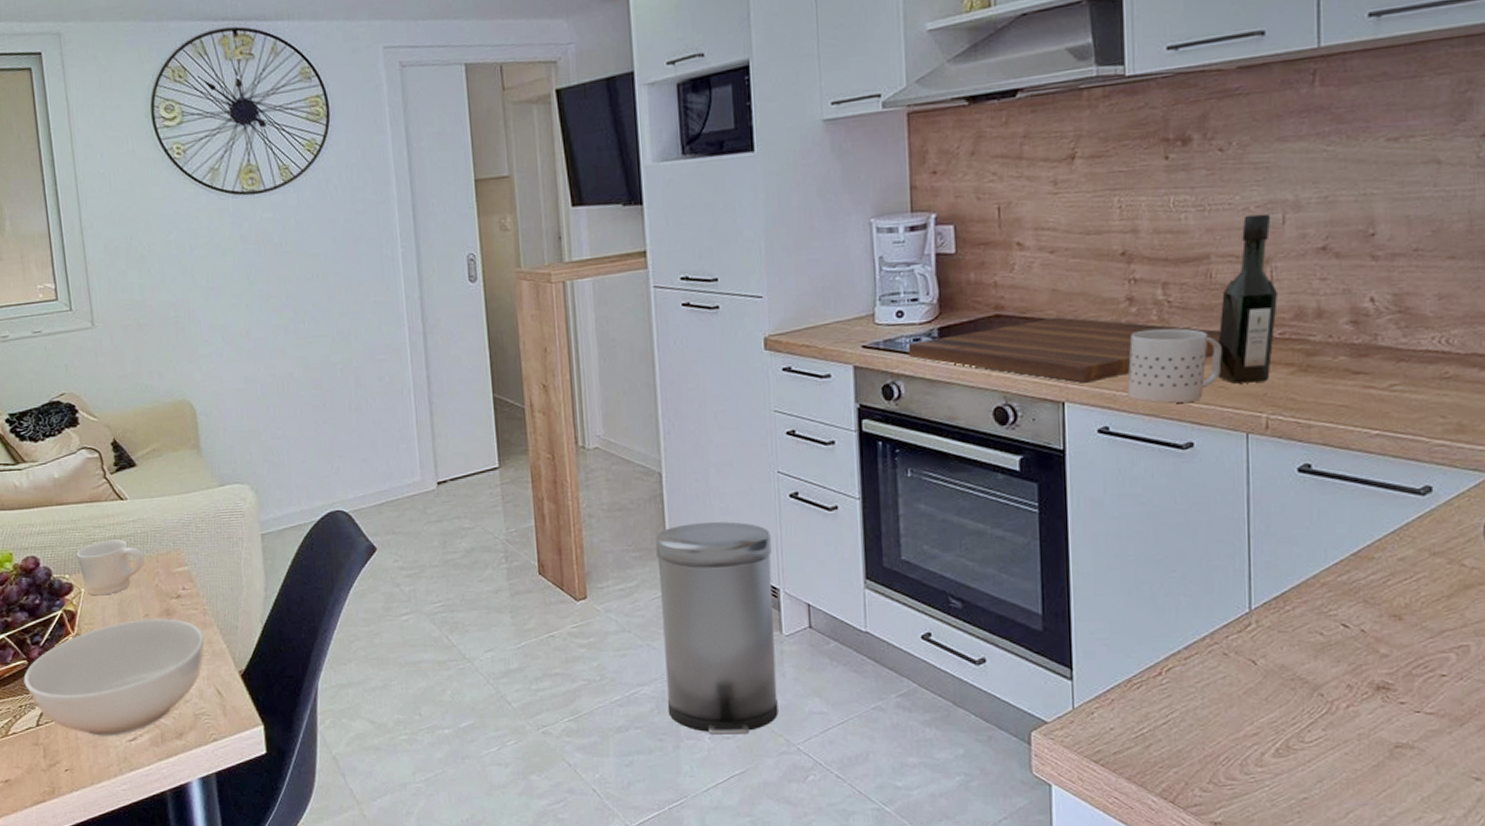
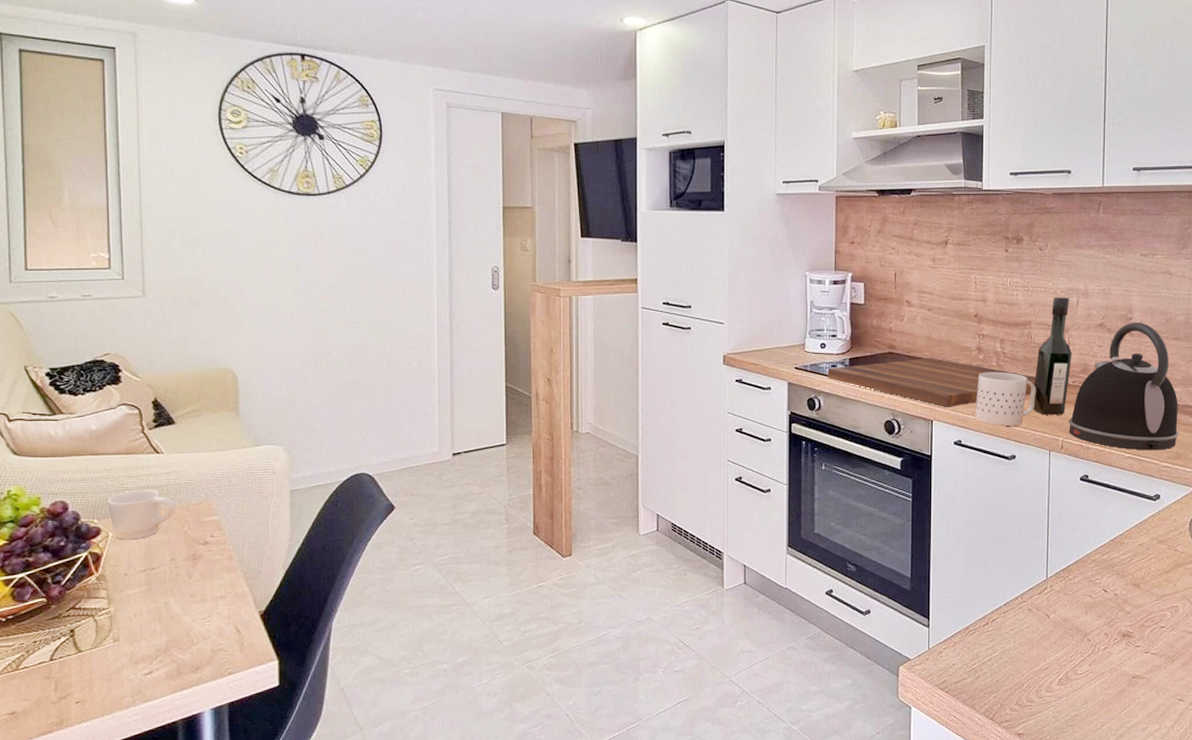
bowl: present [23,618,205,736] -> none [40,562,229,670]
pedal bin: present [656,521,779,735] -> none [630,498,719,669]
kettle: none [1275,238,1461,424] -> present [1068,322,1179,451]

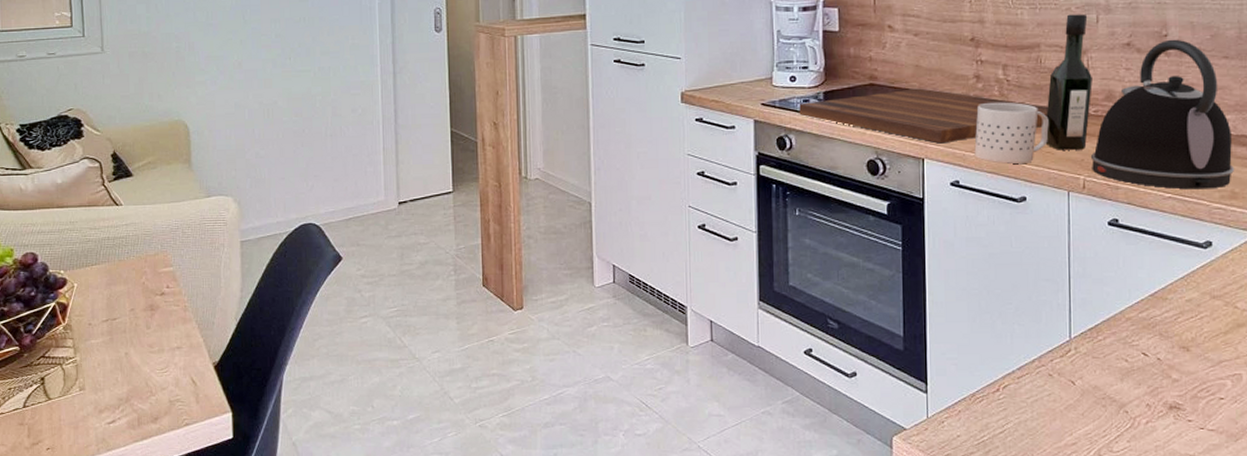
mug: present [107,489,176,540] -> none [72,240,135,291]

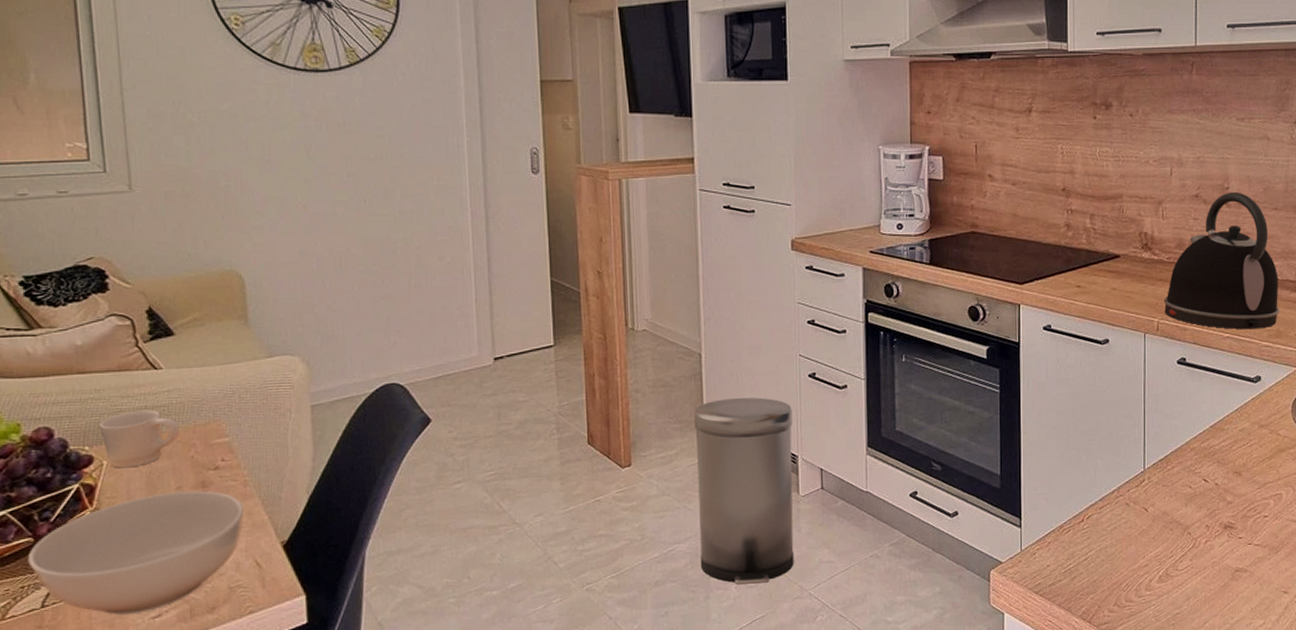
bowl: none [14,313,184,418] -> present [27,490,245,615]
mug: none [72,240,135,291] -> present [98,409,180,468]
pedal bin: none [584,247,683,432] -> present [694,397,794,585]
cutting board: present [799,88,1049,144] -> none [905,236,1129,290]
mug: present [974,102,1049,165] -> none [1064,249,1129,309]
bottle: present [1045,14,1092,150] -> none [1126,166,1166,295]

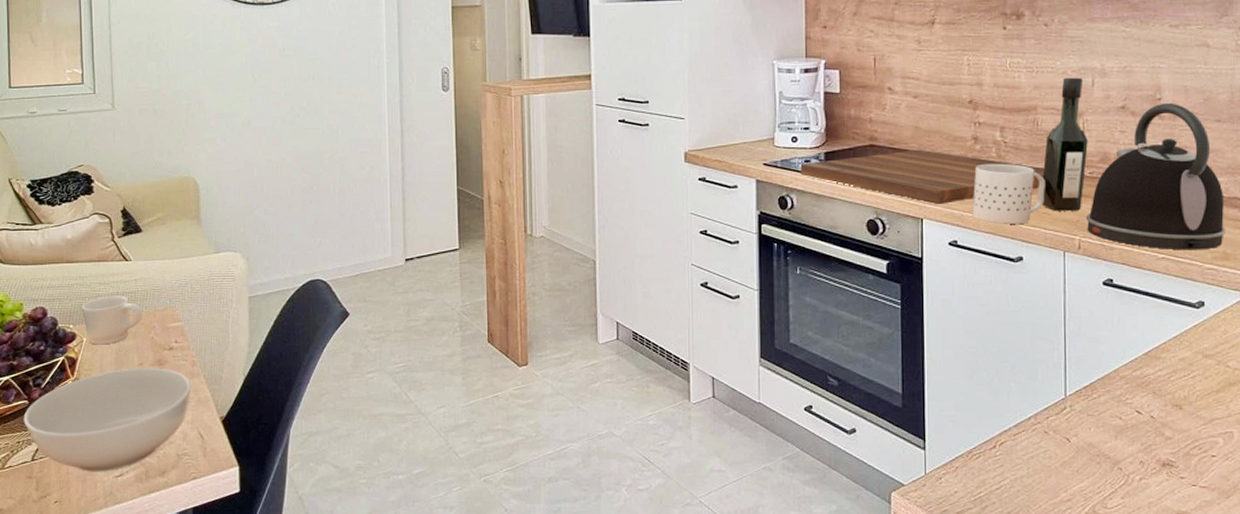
pedal bin: present [694,397,794,585] -> none [588,304,685,487]
cutting board: none [905,236,1129,290] -> present [800,149,1045,204]
mug: none [1064,249,1129,309] -> present [972,163,1045,225]
bottle: none [1126,166,1166,295] -> present [1041,77,1088,211]

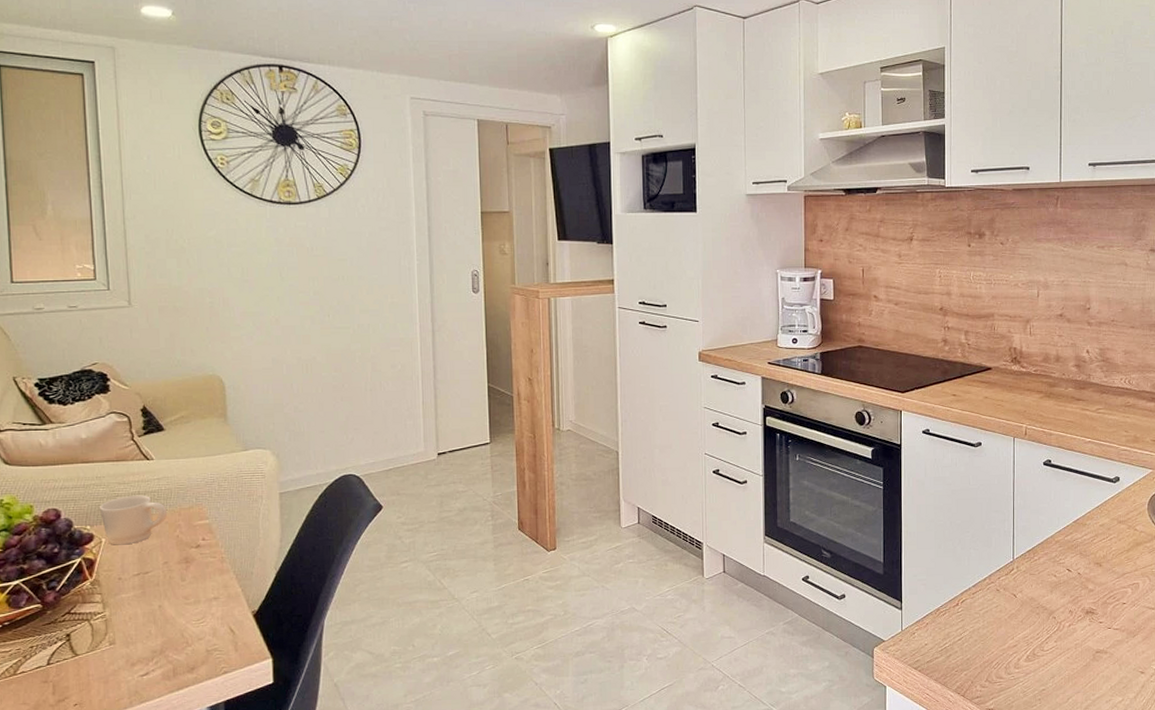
bowl: present [23,368,192,472] -> none [36,565,221,672]
cutting board: present [800,149,1045,204] -> none [799,350,1000,398]
mug: present [972,163,1045,225] -> none [942,362,1000,416]
bottle: present [1041,77,1088,211] -> none [997,289,1033,403]
kettle: present [1085,102,1226,250] -> none [1031,311,1136,435]

